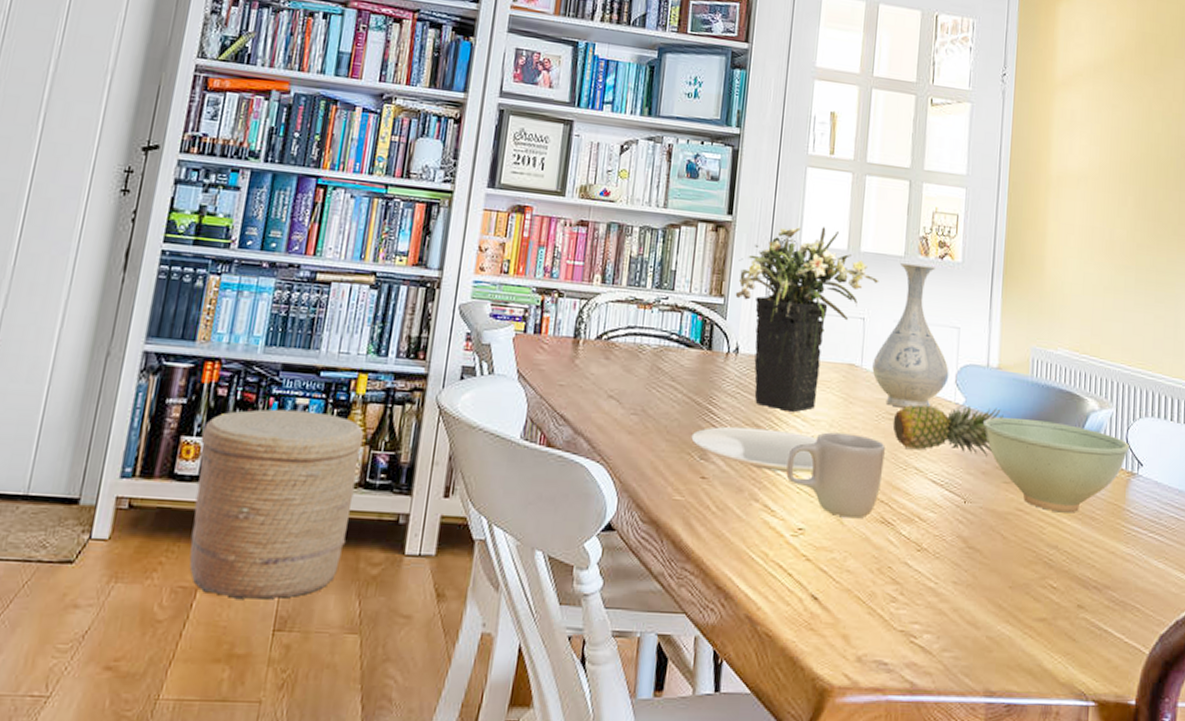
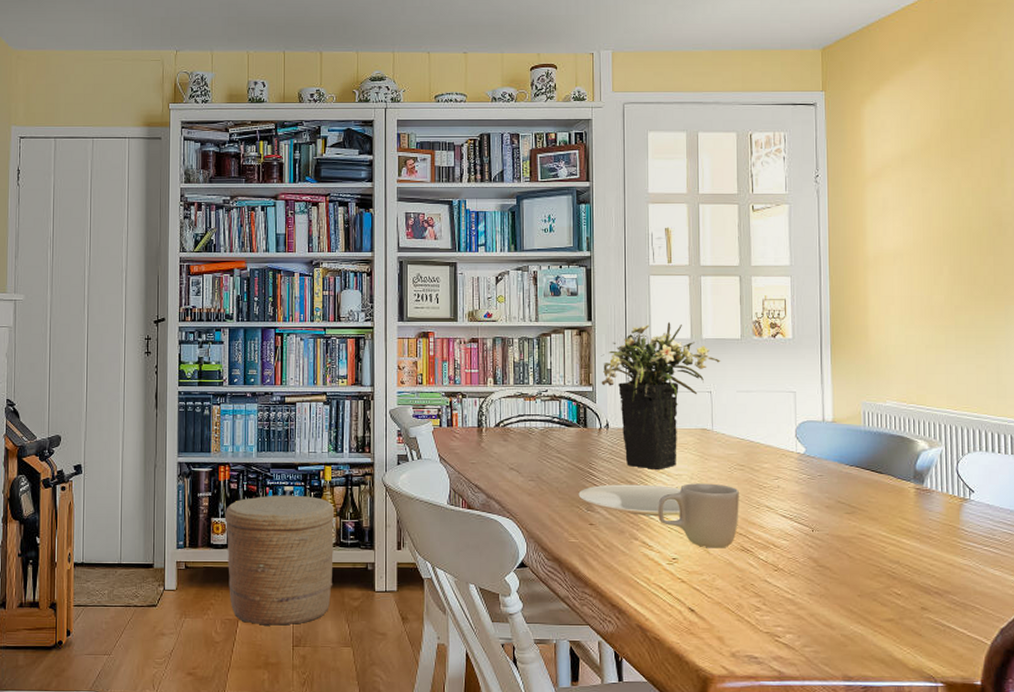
vase: present [872,263,949,408] -> none [722,344,789,460]
fruit: present [892,404,1004,455] -> none [744,454,841,493]
bowl: present [983,417,1130,513] -> none [824,461,961,535]

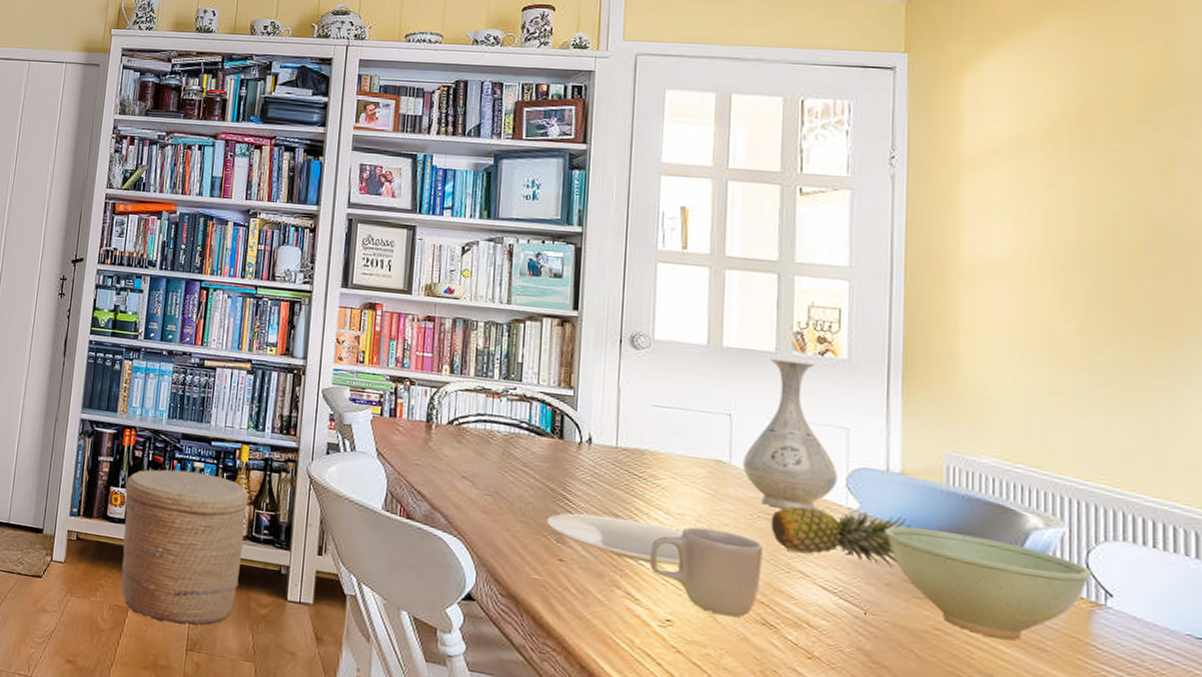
flower arrangement: present [601,322,721,469] -> none [585,322,747,504]
vase: none [722,344,789,460] -> present [743,359,838,510]
fruit: none [744,454,841,493] -> present [770,506,911,566]
bowl: none [824,461,961,535] -> present [885,526,1093,640]

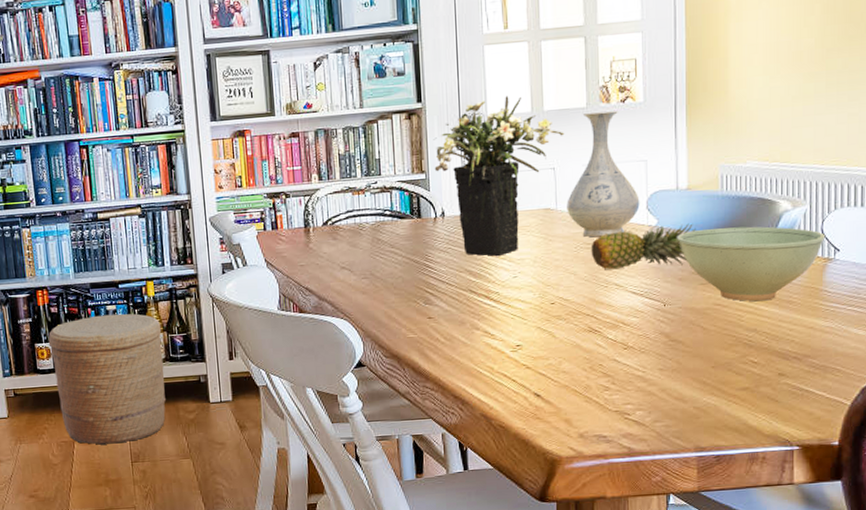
plate: present [546,512,684,566] -> none [415,272,524,305]
flower arrangement: none [585,322,747,504] -> present [433,96,565,256]
mug: present [650,527,764,617] -> none [500,265,587,332]

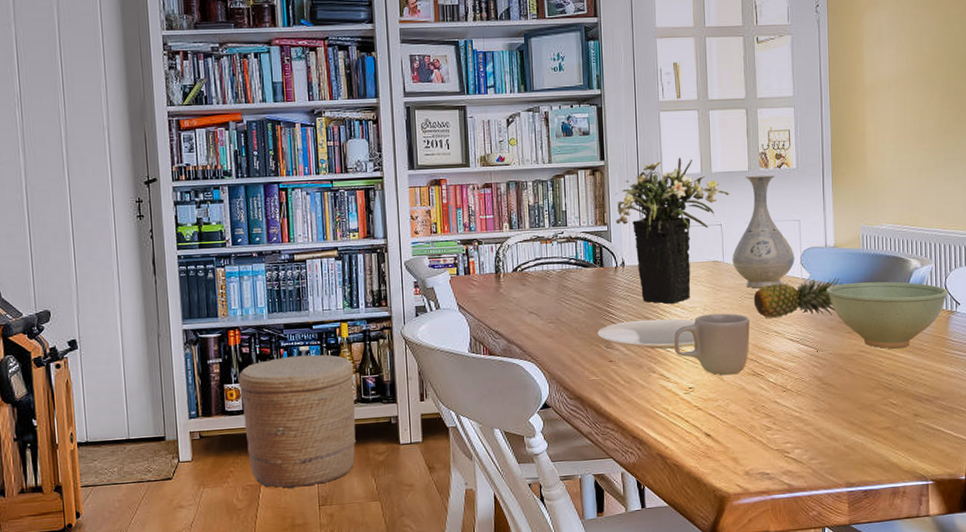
plate: none [415,272,524,305] -> present [597,318,696,349]
mug: none [500,265,587,332] -> present [674,313,751,375]

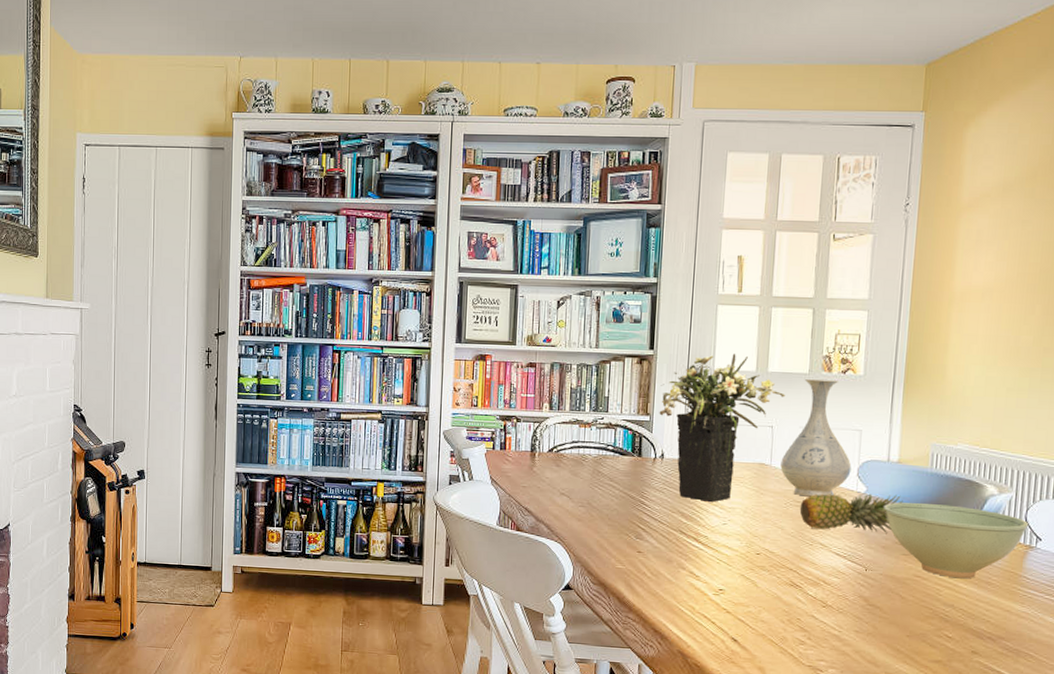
woven basket: present [238,354,357,488] -> none [279,508,386,631]
plate: present [597,318,696,349] -> none [628,514,734,548]
mug: present [674,313,751,375] -> none [707,517,794,582]

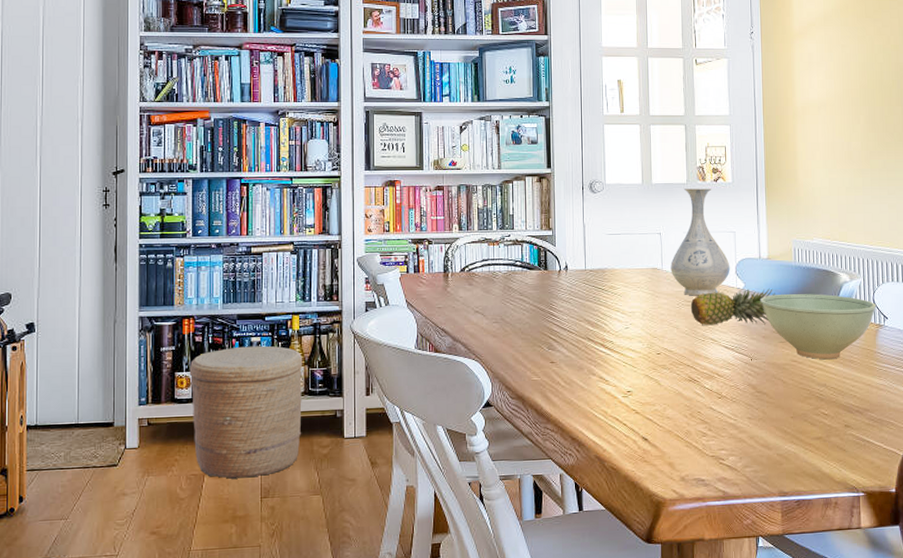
woven basket: none [279,508,386,631] -> present [189,345,303,479]
flower arrangement: present [659,354,786,502] -> none [560,168,669,308]

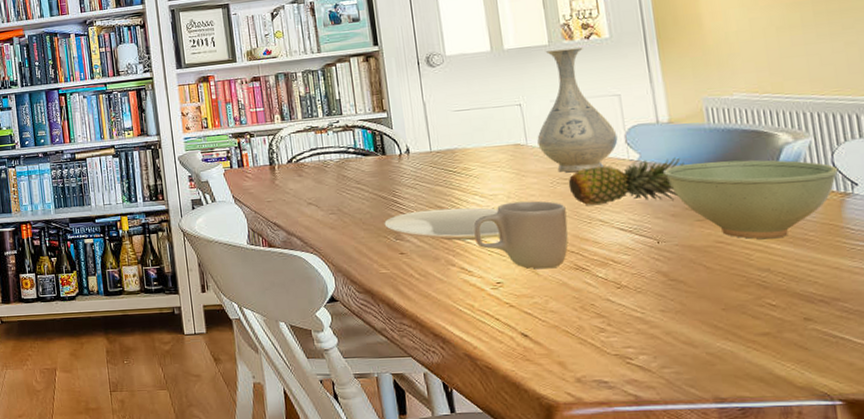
woven basket: present [189,345,303,479] -> none [31,246,143,373]
plate: none [540,322,635,352] -> present [384,207,500,241]
mug: none [614,319,688,380] -> present [473,201,569,269]

